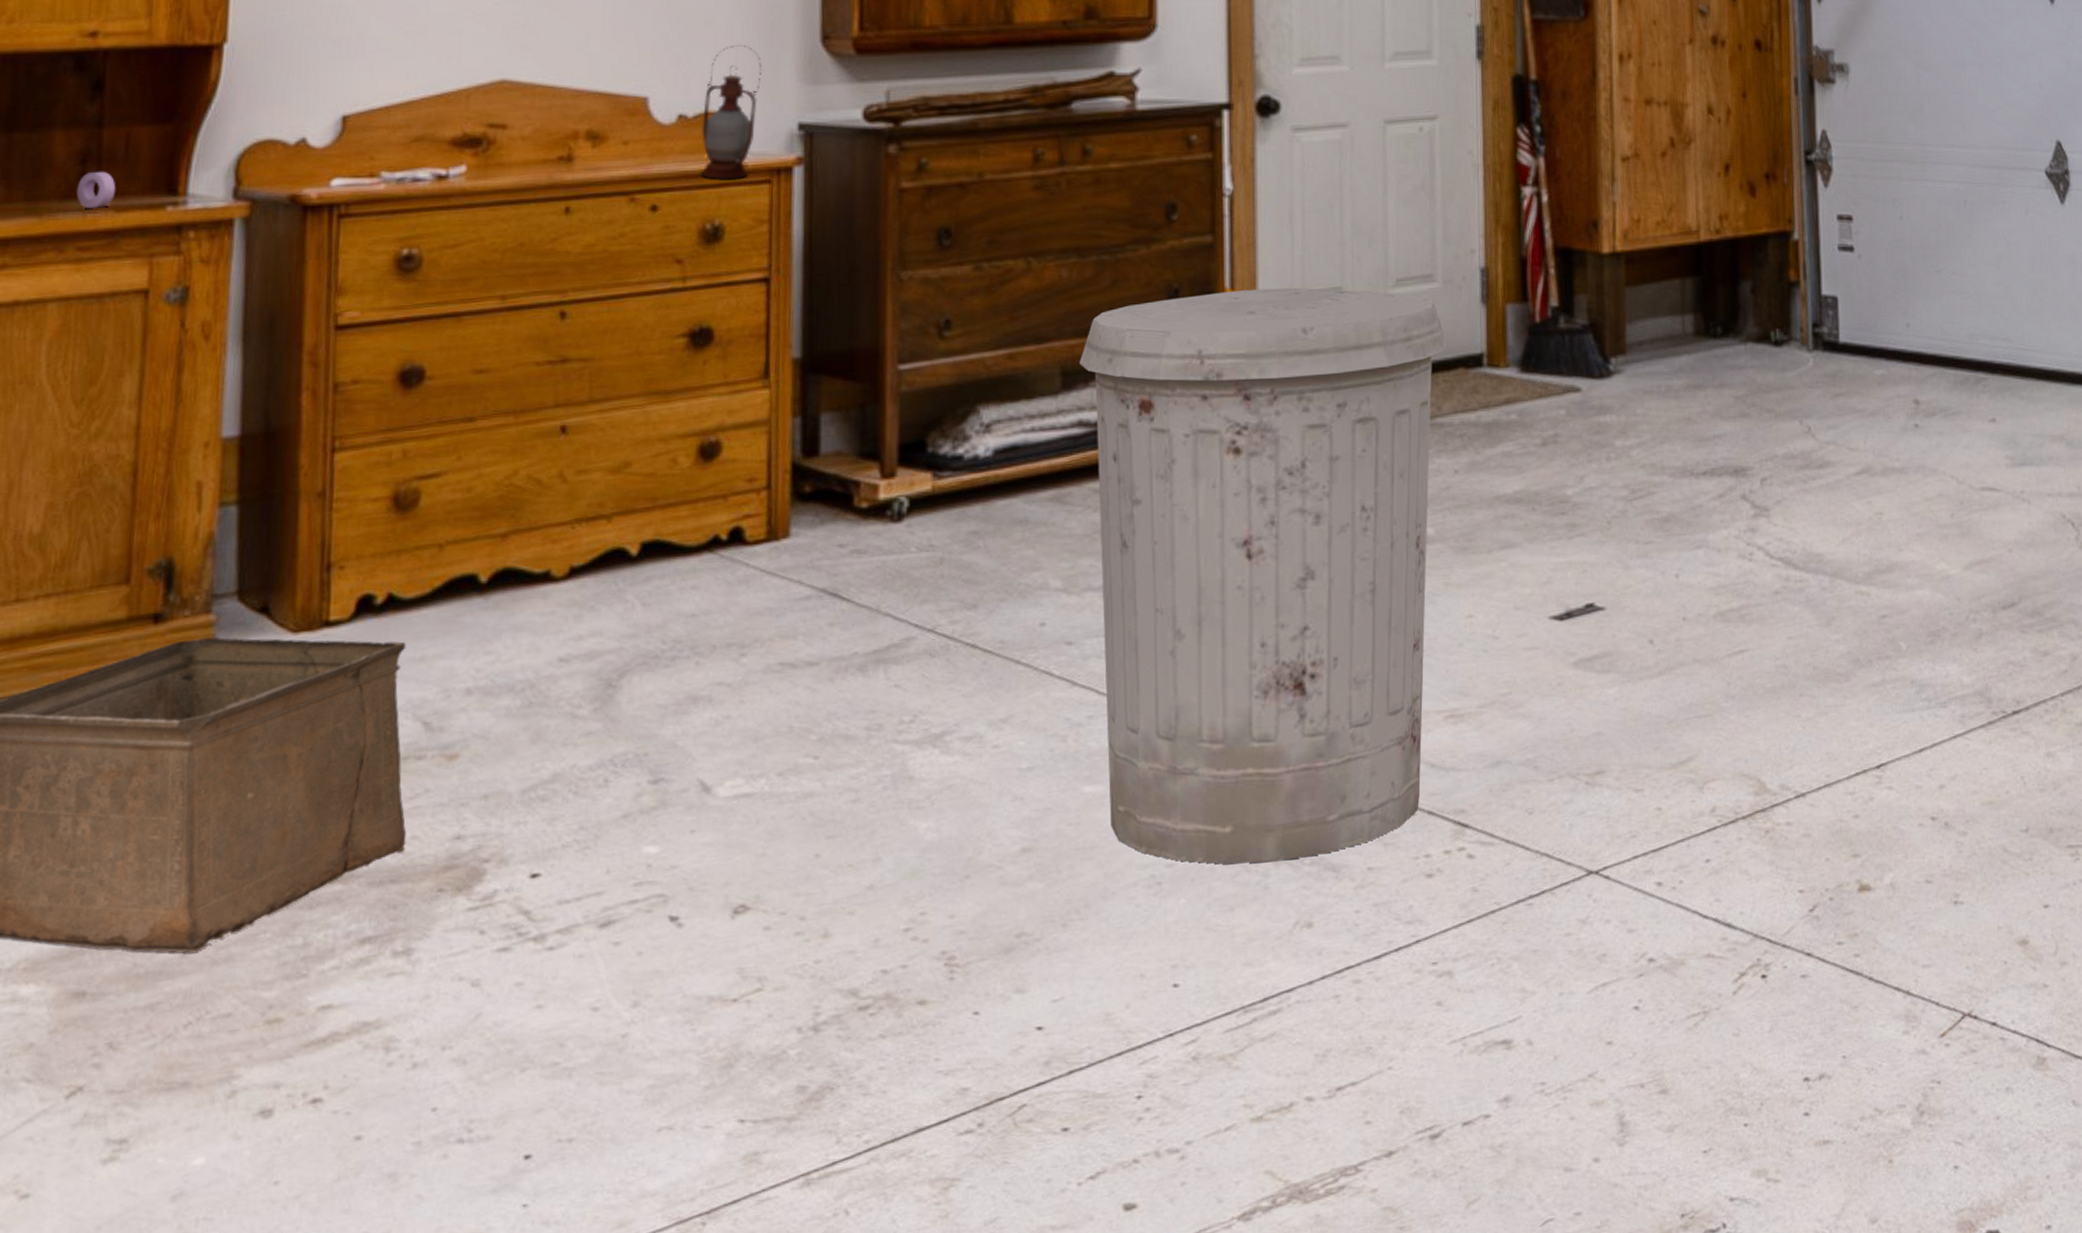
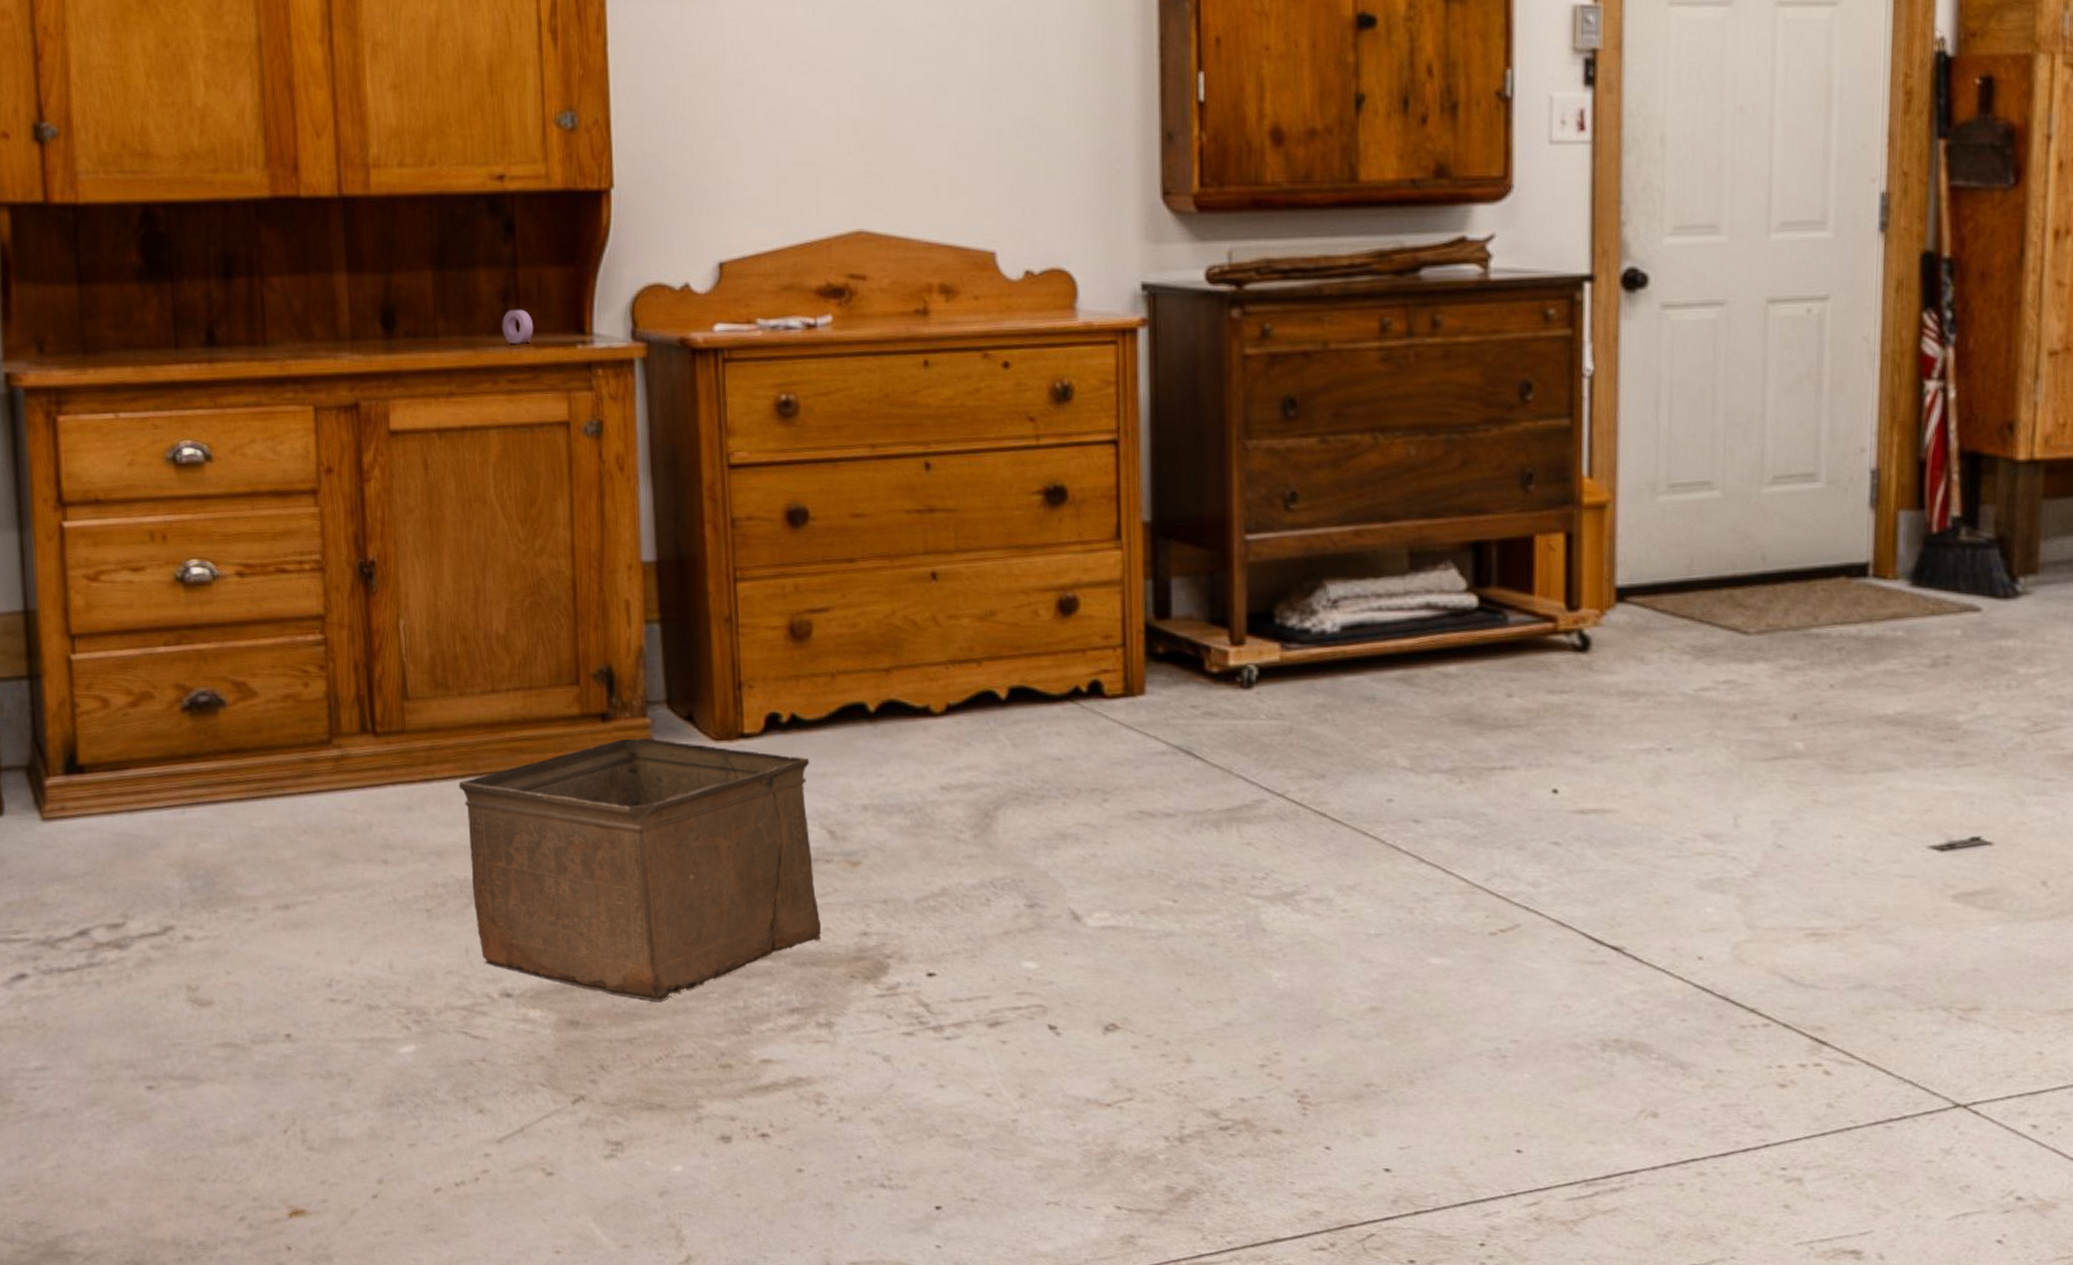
lantern: present [700,45,762,180] -> none [1048,200,1104,339]
trash can: present [1079,287,1447,865] -> none [1427,478,1828,1052]

